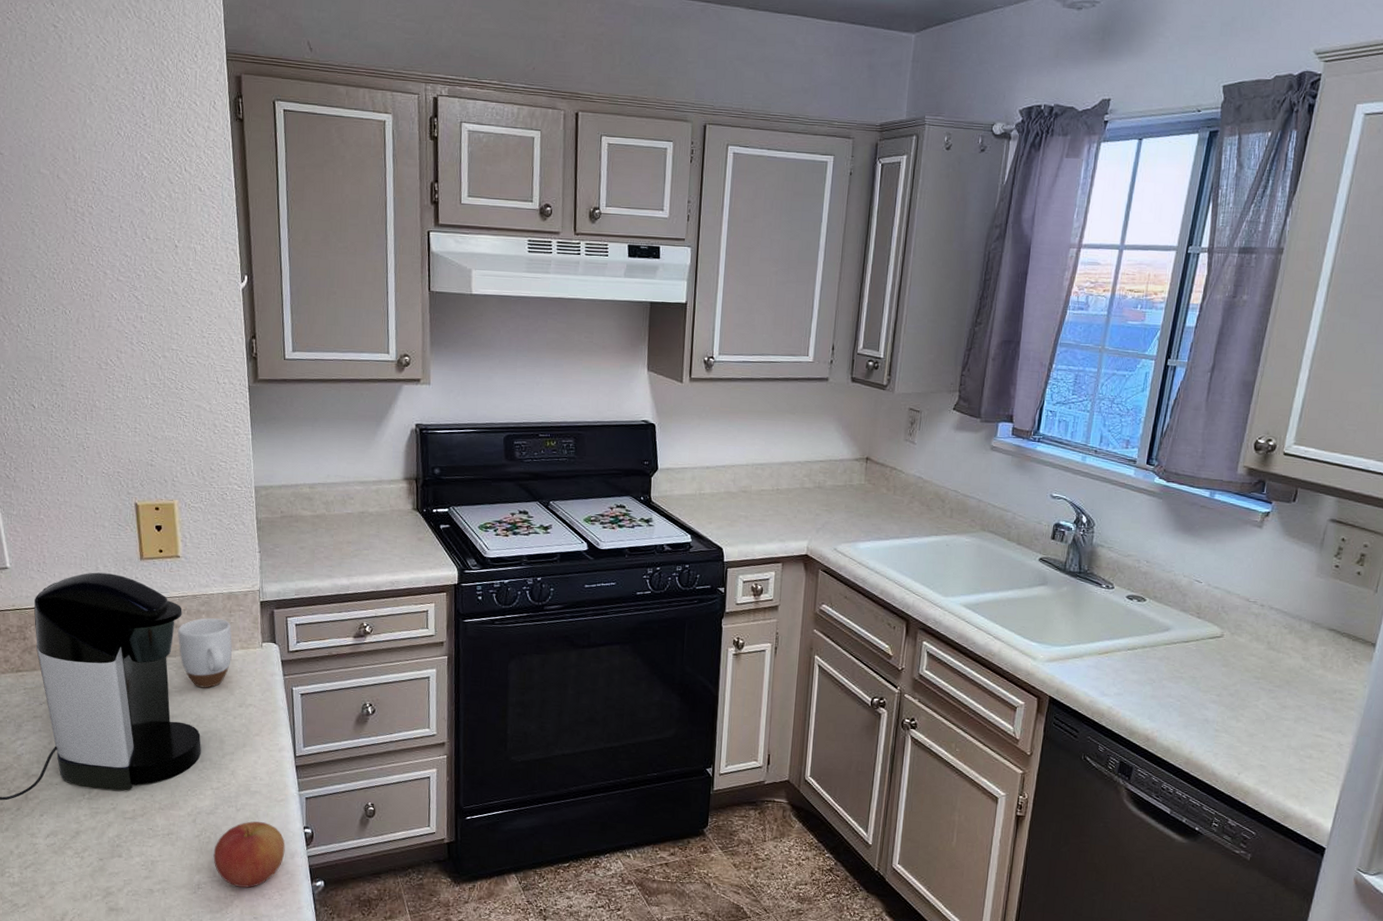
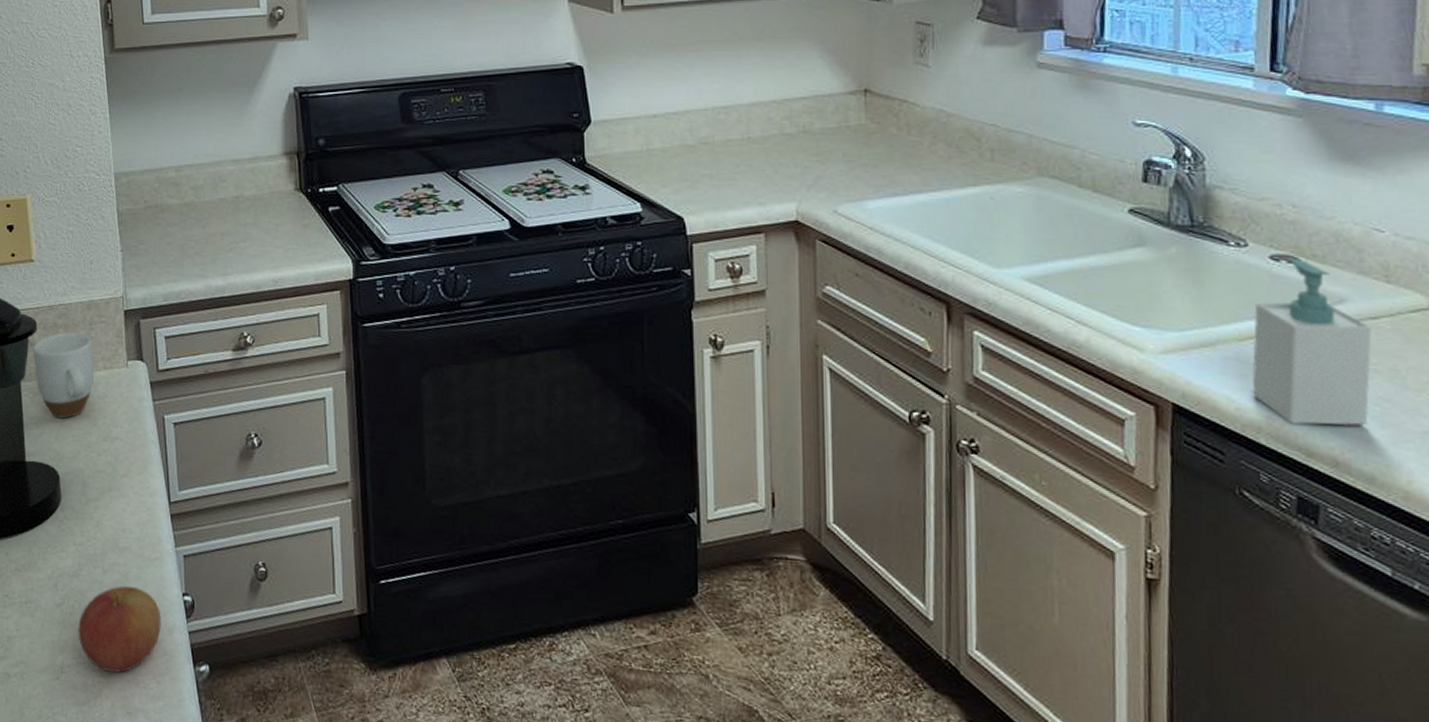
soap bottle: none [1102,597,1183,714] -> present [1252,257,1372,426]

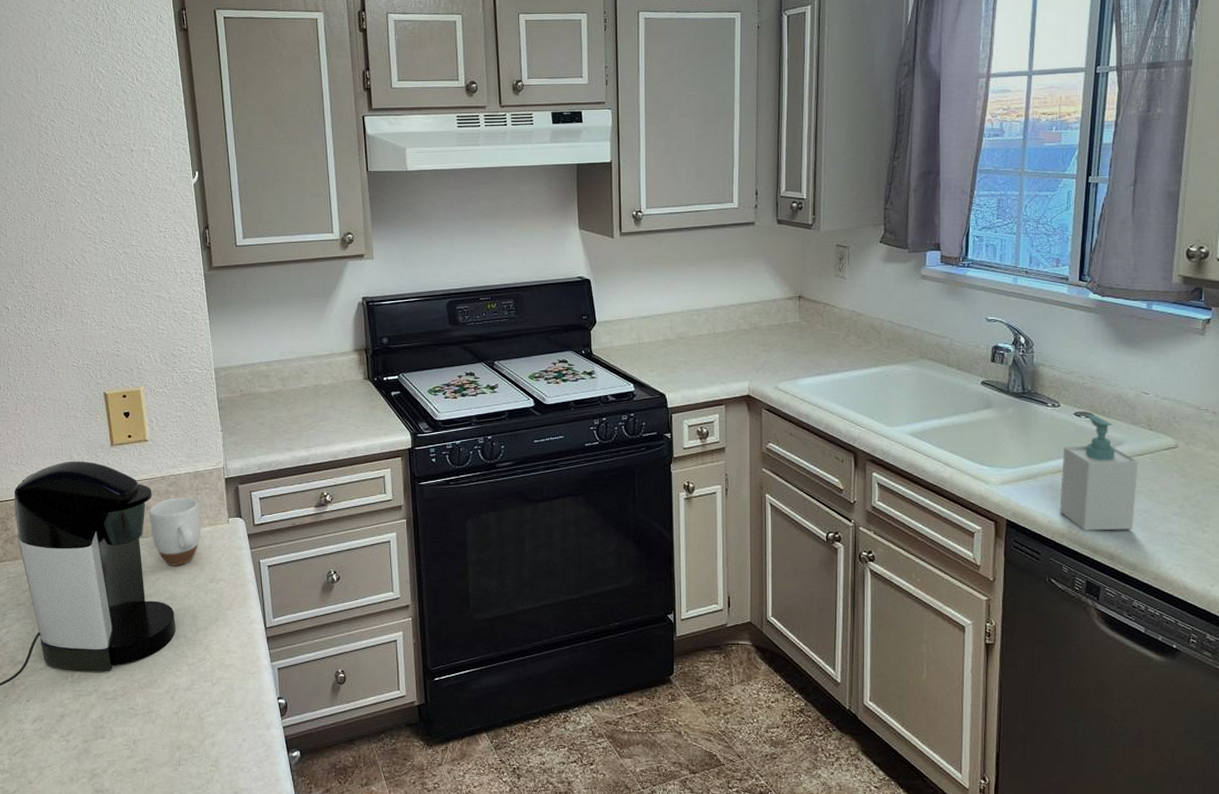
apple: present [78,586,162,673] -> none [192,695,261,762]

